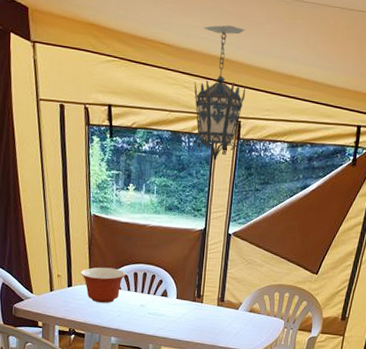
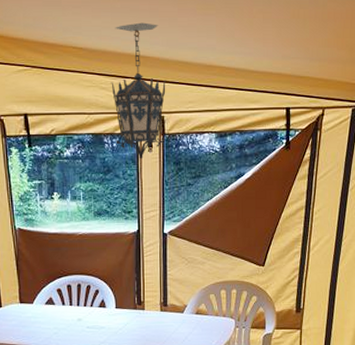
mixing bowl: present [81,267,126,304] -> none [10,283,58,322]

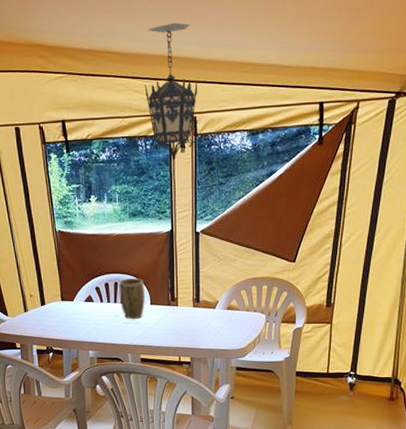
plant pot: none [82,280,111,324] -> present [119,278,146,320]

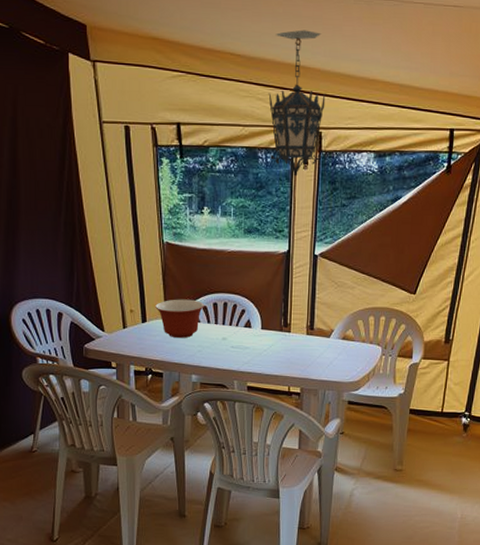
mixing bowl: none [52,281,97,318] -> present [155,299,204,339]
plant pot: present [119,278,146,320] -> none [228,299,257,344]

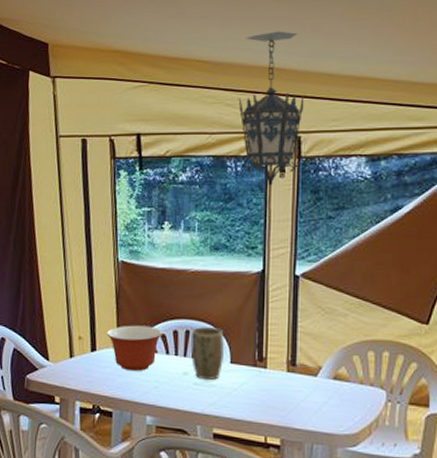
plant pot: none [228,299,257,344] -> present [190,327,225,381]

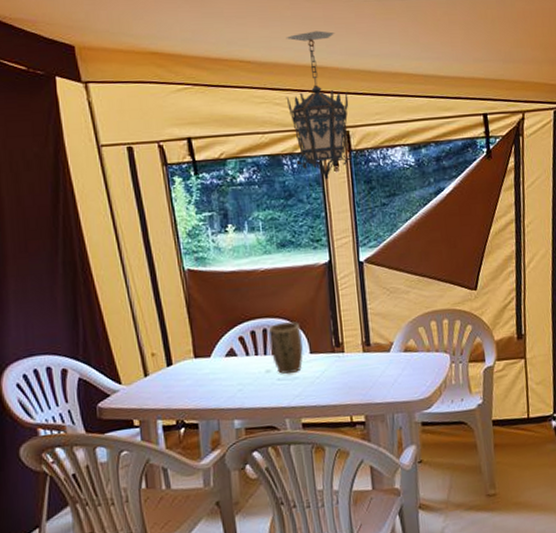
mixing bowl: present [107,325,163,372] -> none [181,330,240,379]

